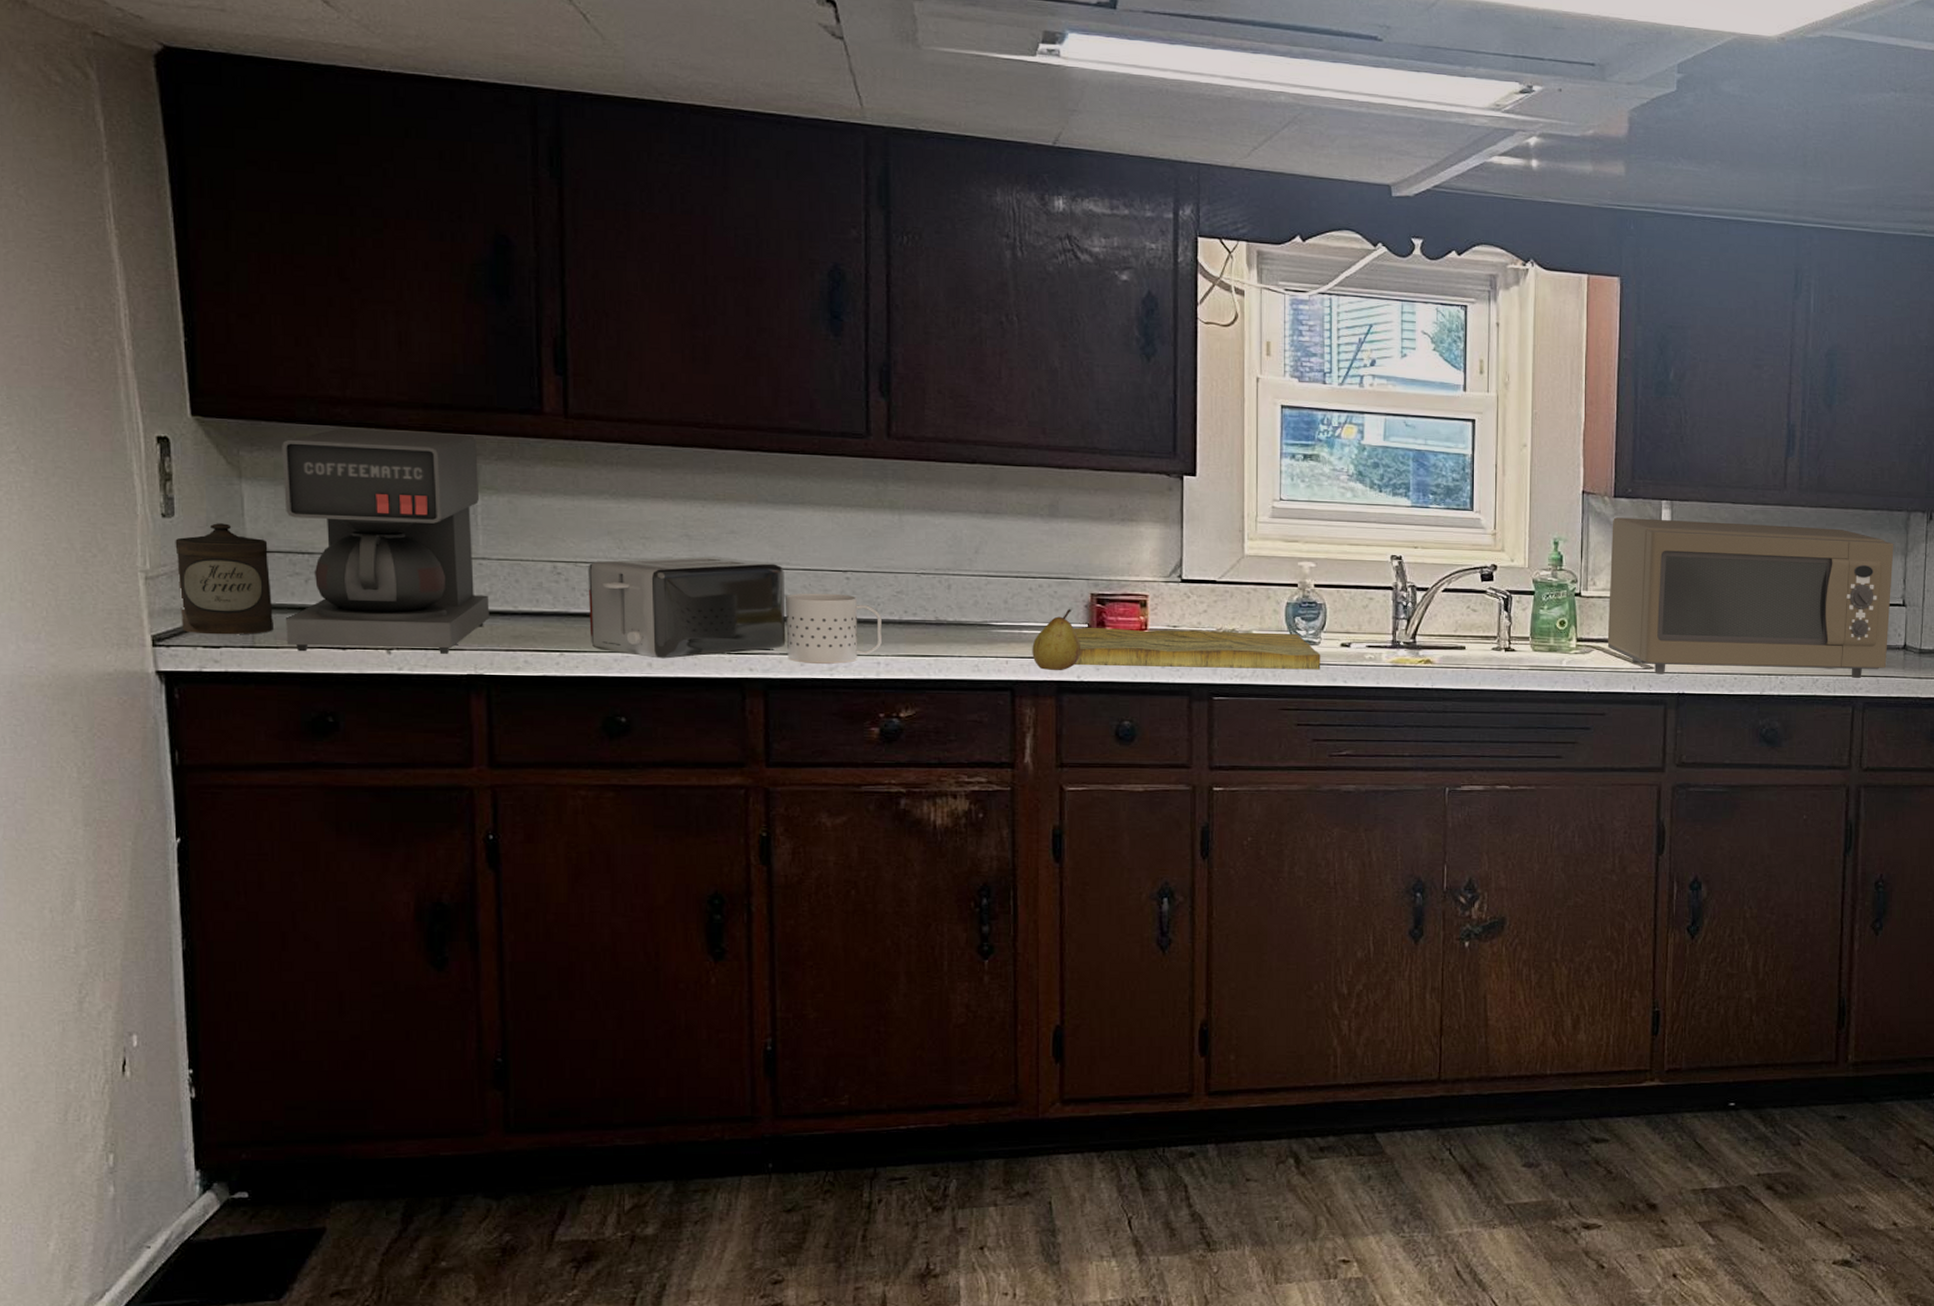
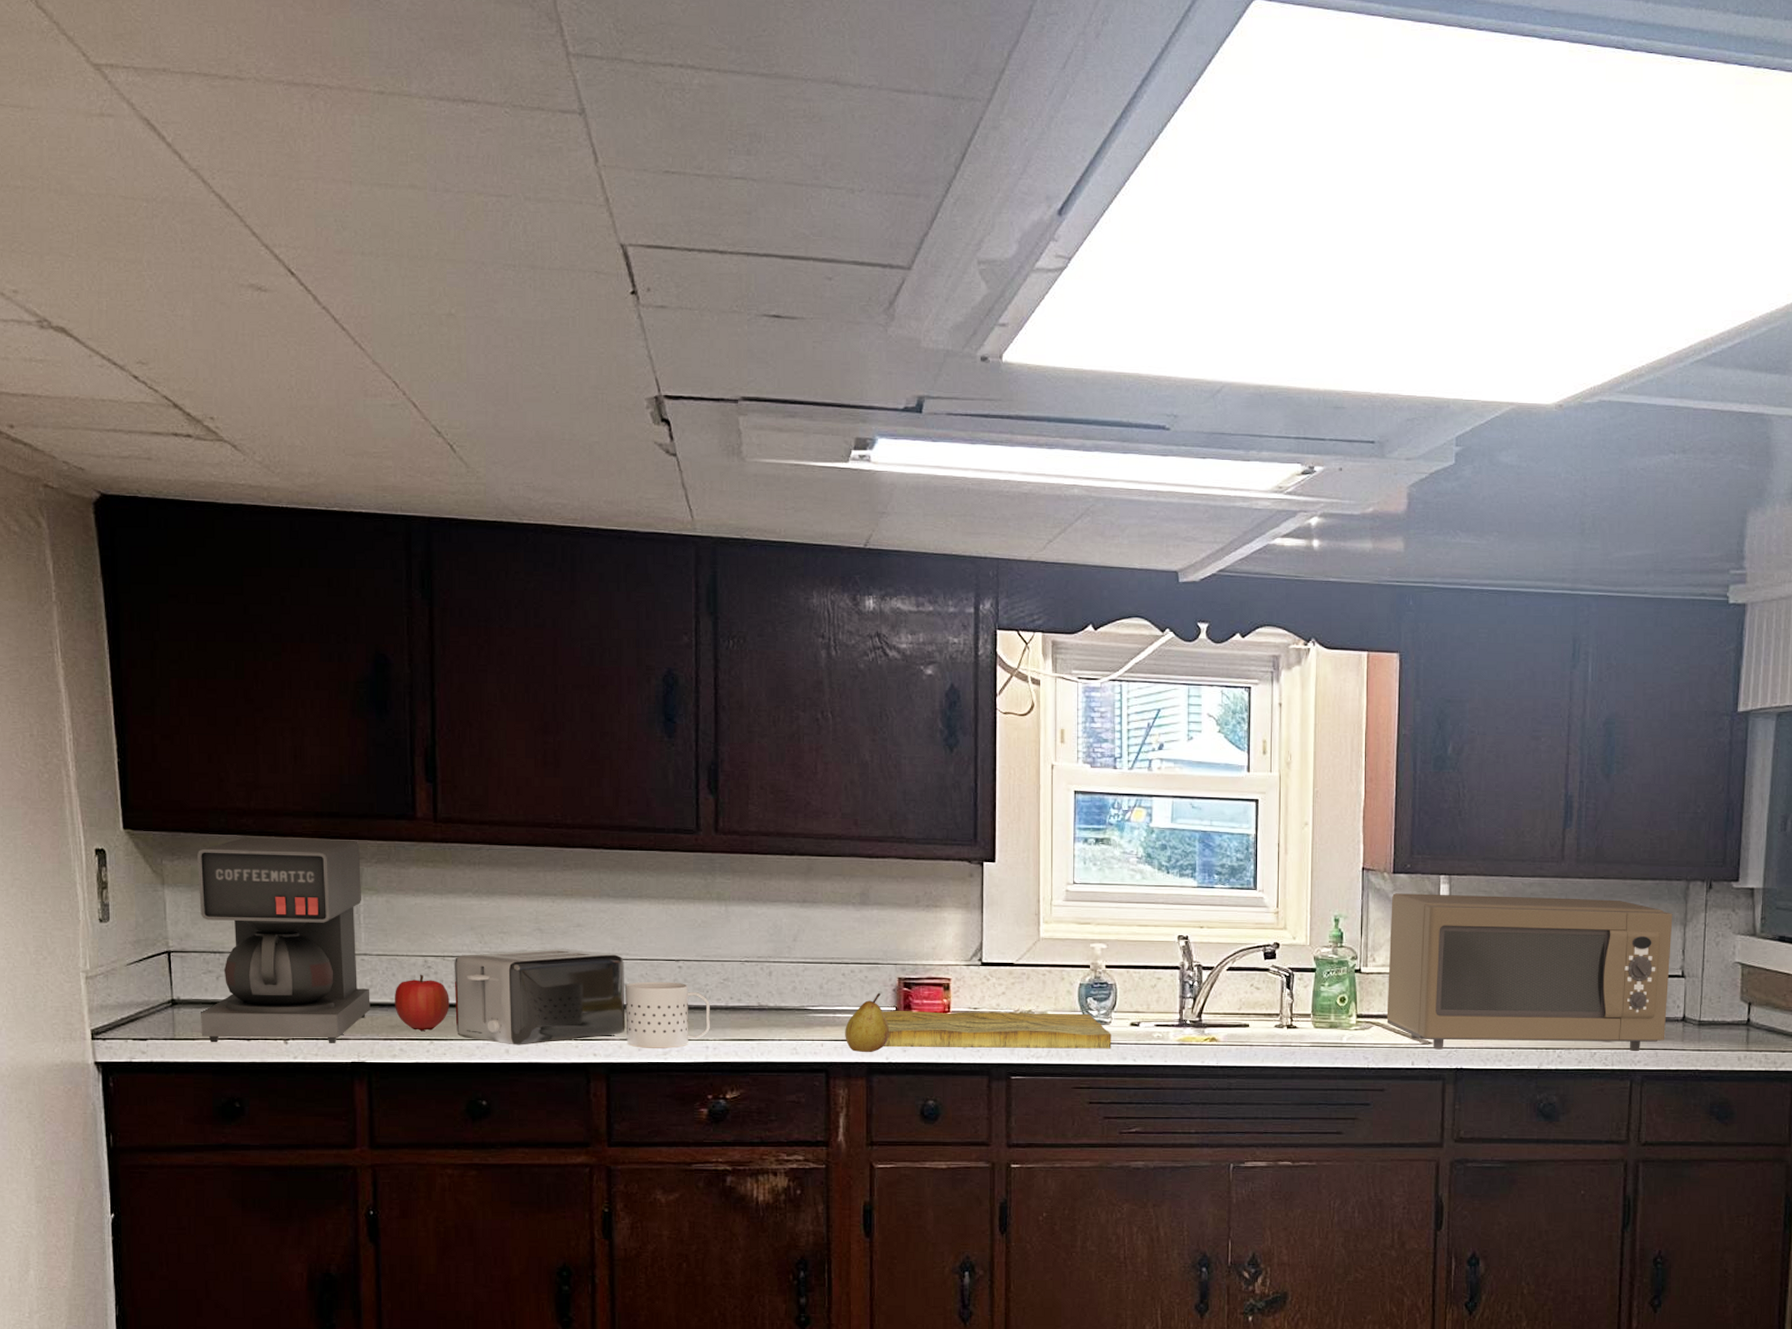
canister: present [175,523,274,635] -> none [110,926,190,1029]
fruit: none [518,581,583,642] -> present [395,974,449,1031]

